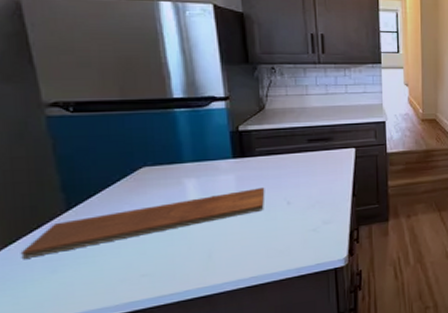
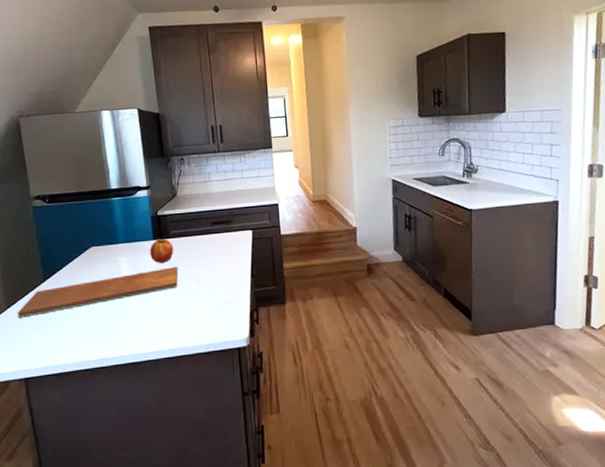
fruit: none [227,156,260,184] -> present [150,238,174,263]

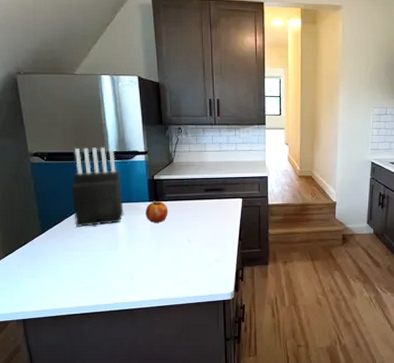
chopping board: present [17,267,179,318] -> none [15,227,172,265]
knife block: none [72,184,128,273] -> present [70,146,124,228]

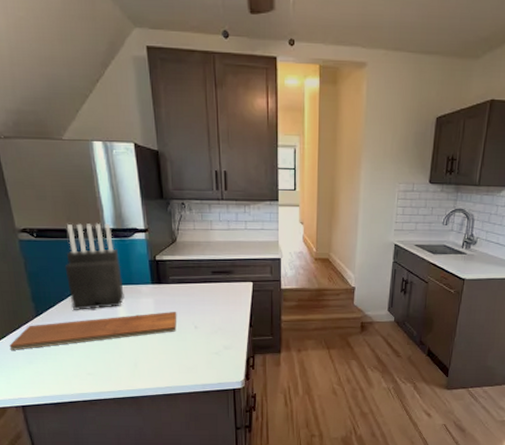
chopping board: none [15,227,172,265] -> present [9,312,177,350]
fruit: present [145,200,168,223] -> none [148,283,173,307]

